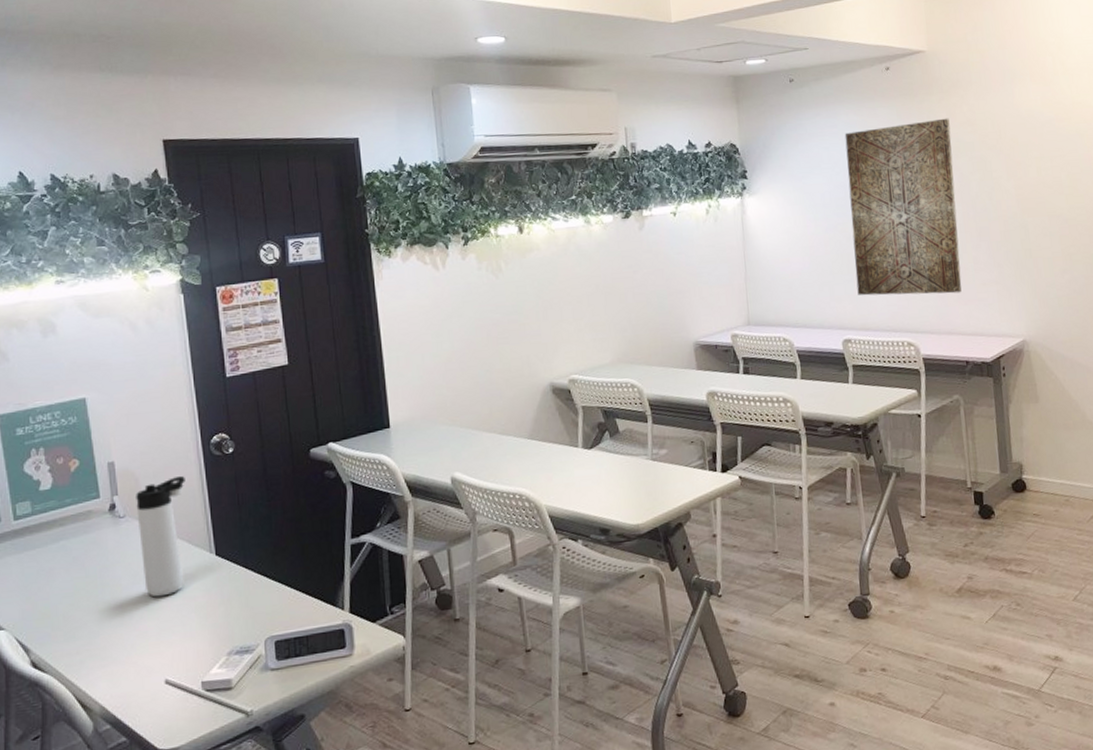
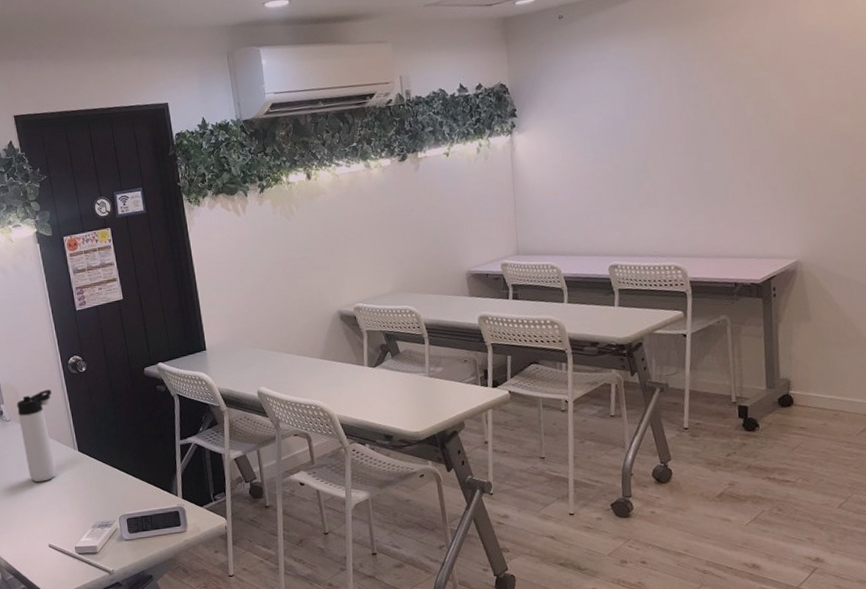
wall art: present [844,118,962,296] -> none [614,42,733,224]

